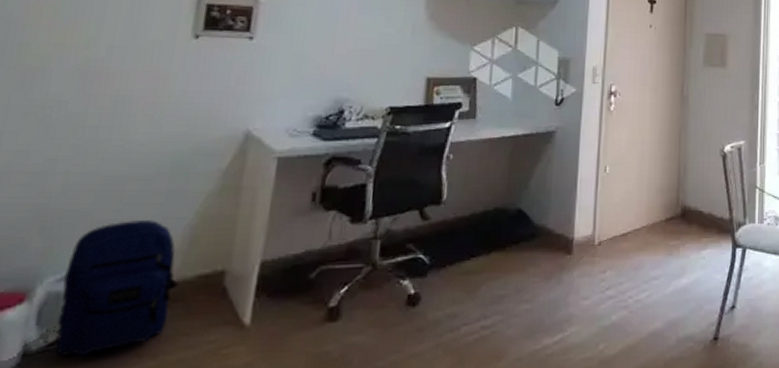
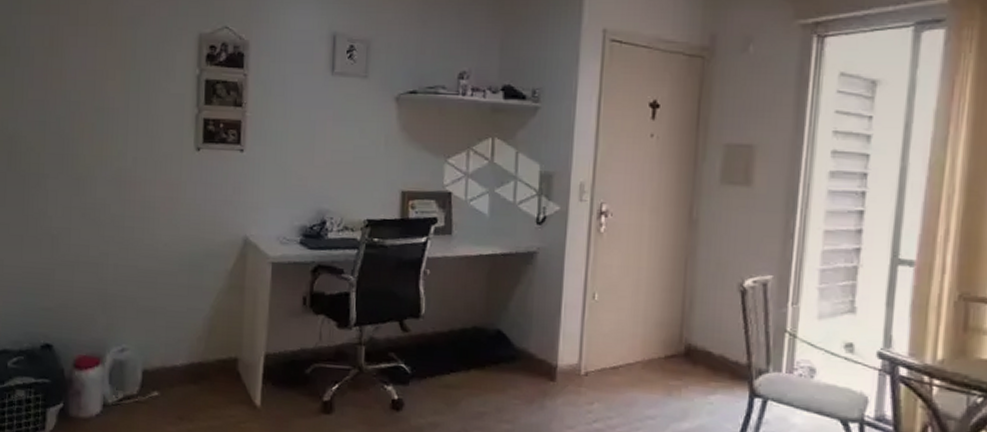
backpack: present [53,220,178,357] -> none [121,308,203,413]

